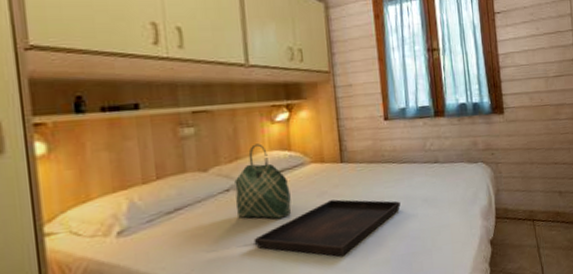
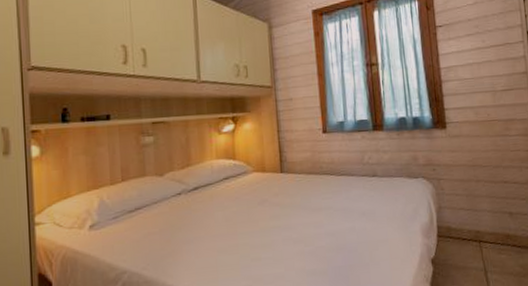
tote bag: present [234,143,292,220] -> none [186,152,235,224]
serving tray: present [253,199,400,257] -> none [201,208,338,264]

